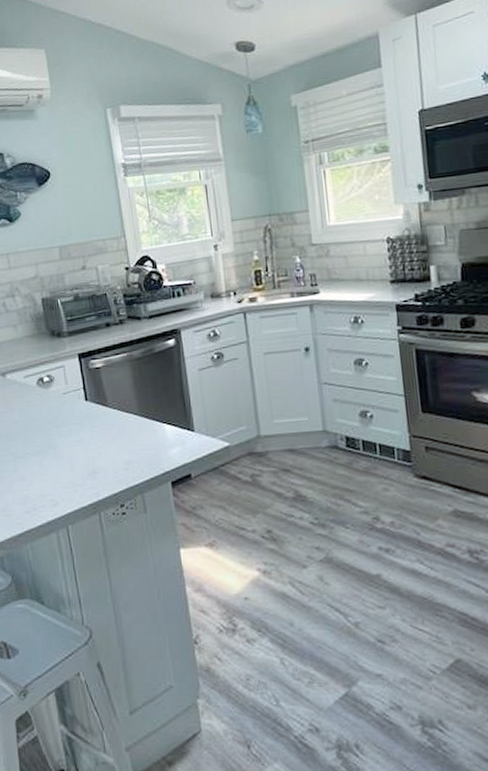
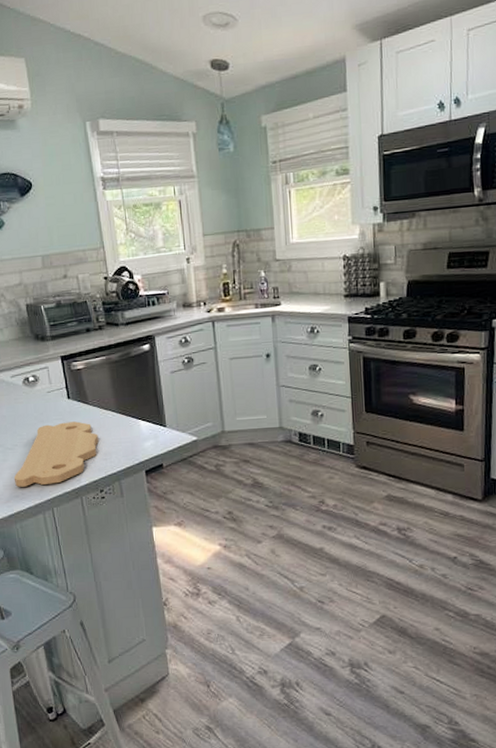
cutting board: none [24,426,119,501] -> present [13,421,99,487]

